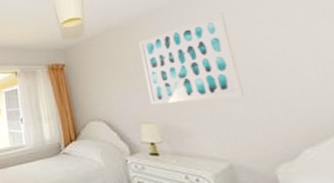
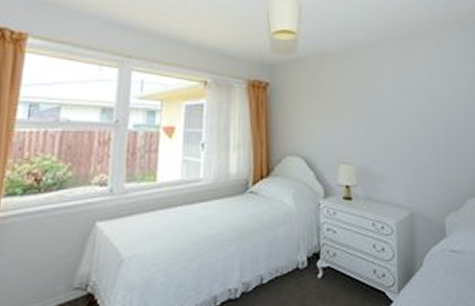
wall art: present [139,12,244,105] -> none [351,60,431,146]

